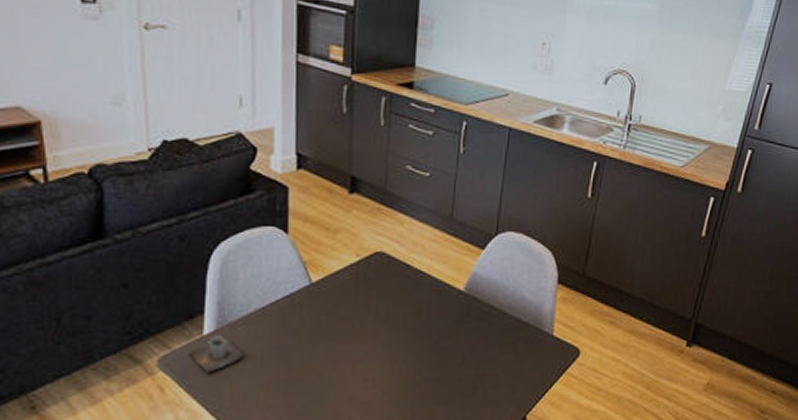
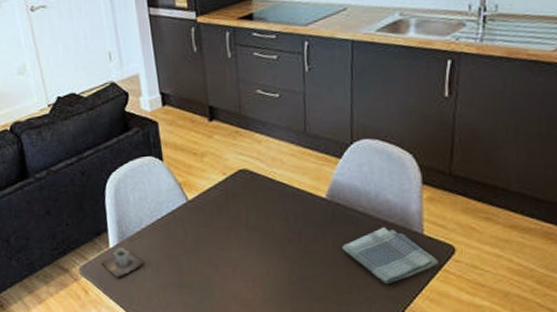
dish towel: none [473,326,564,388] -> present [342,227,440,285]

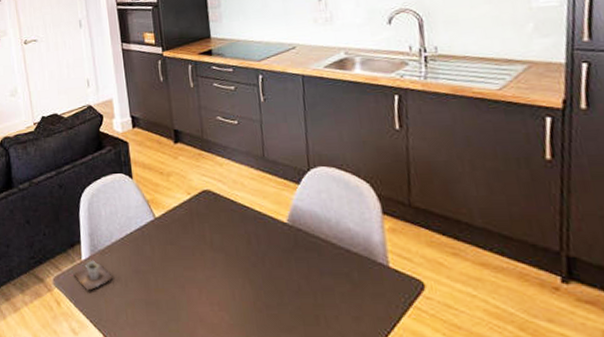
dish towel: present [342,227,440,285] -> none [306,257,410,319]

